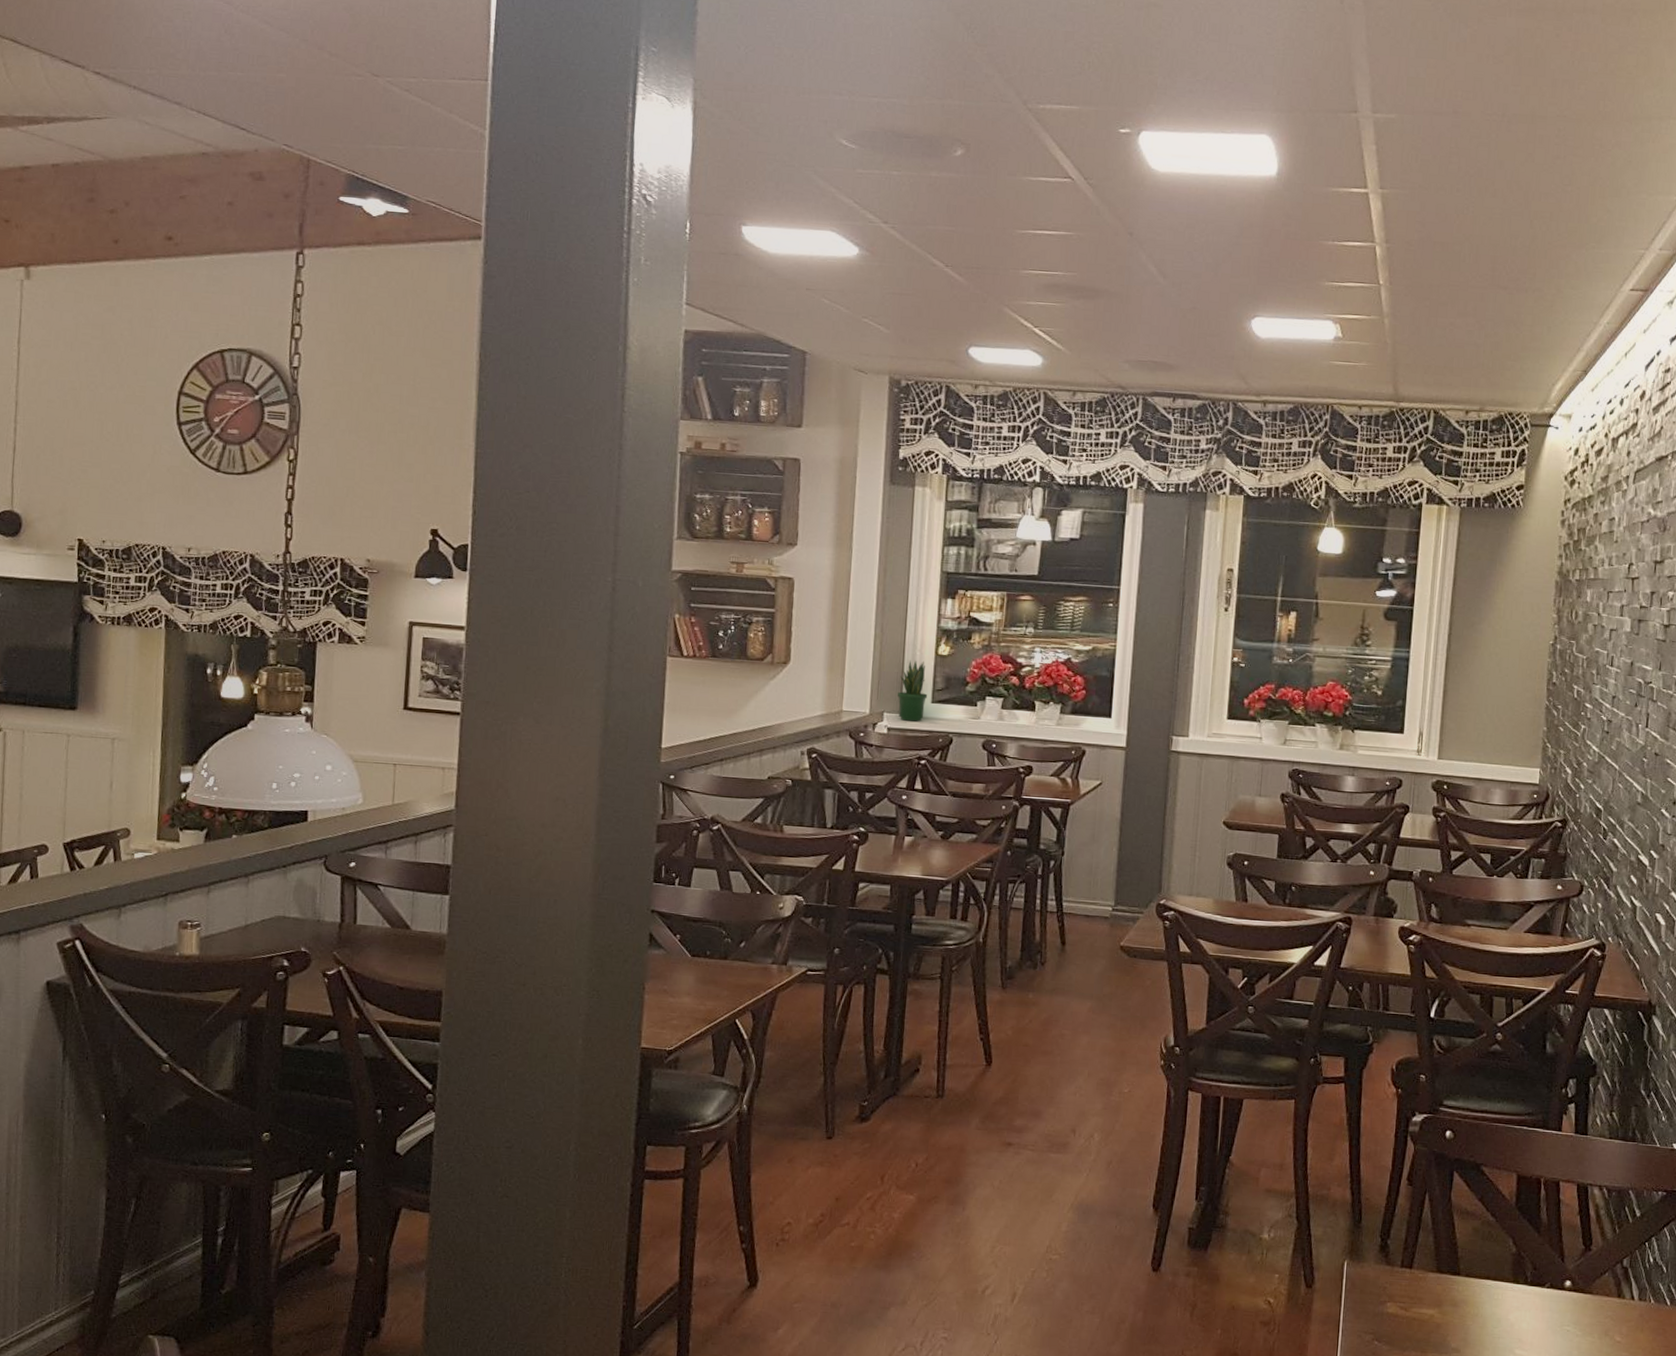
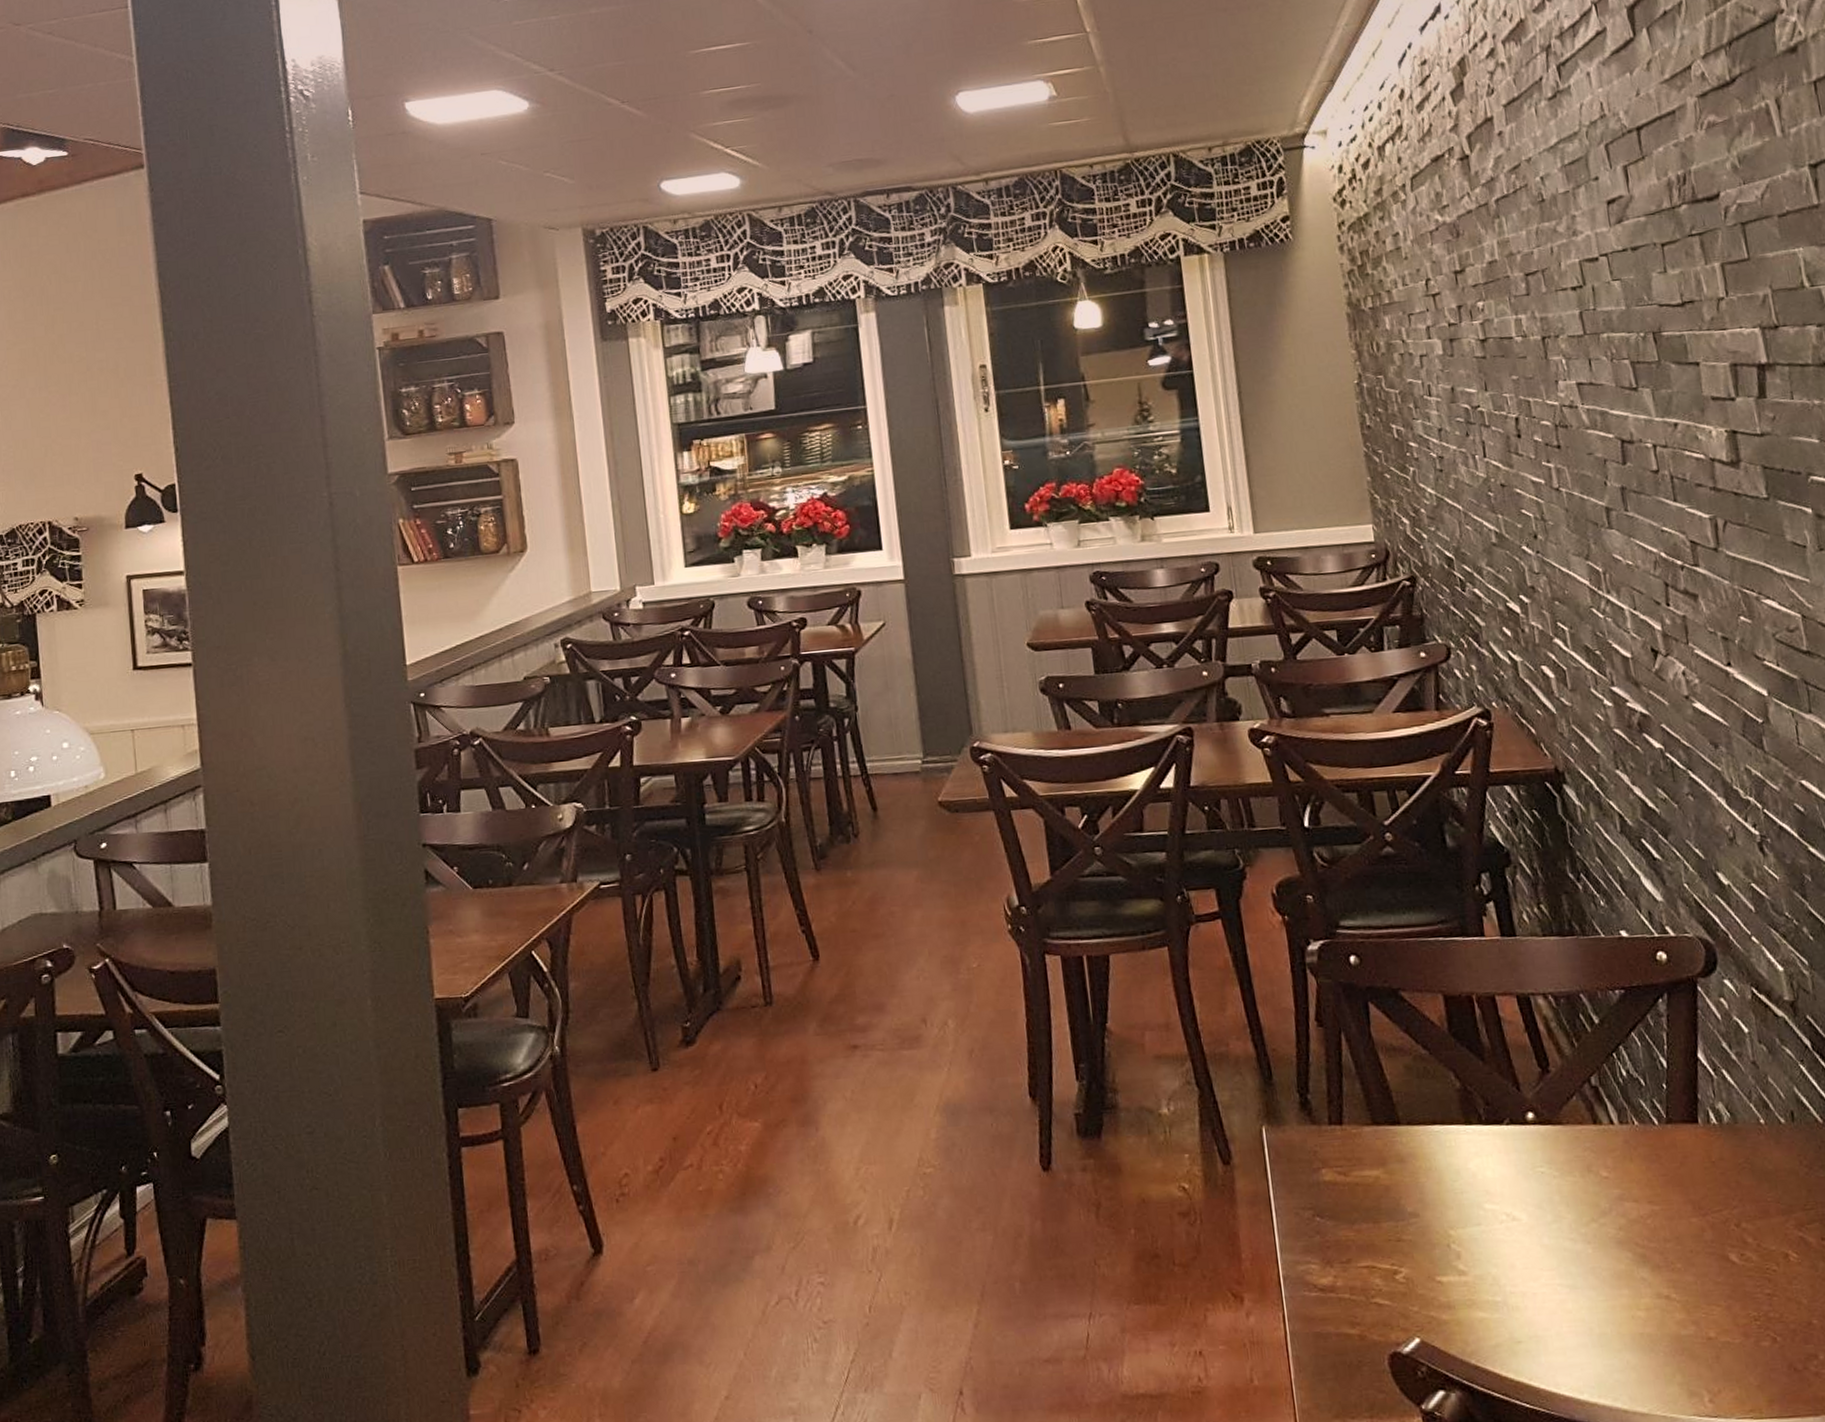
planter: present [898,660,928,722] -> none [647,523,680,592]

